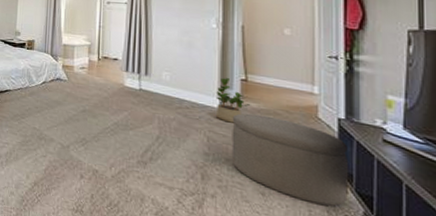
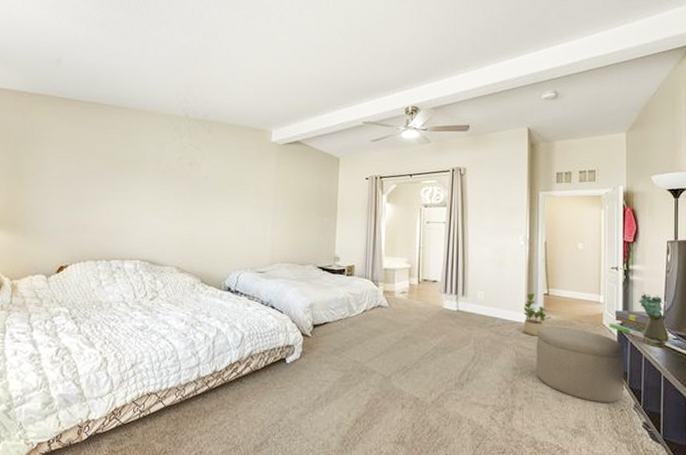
books: none [327,104,425,145] -> present [609,310,677,341]
vase: none [367,86,414,152] -> present [638,292,669,348]

